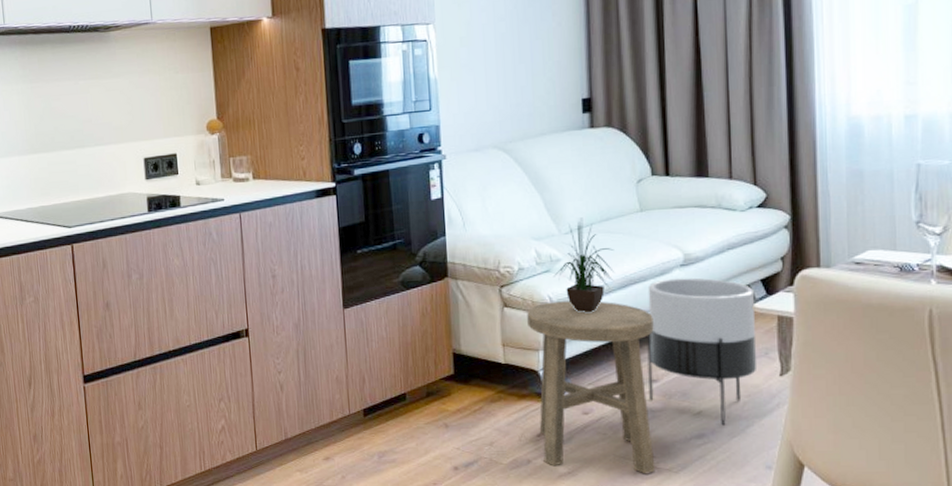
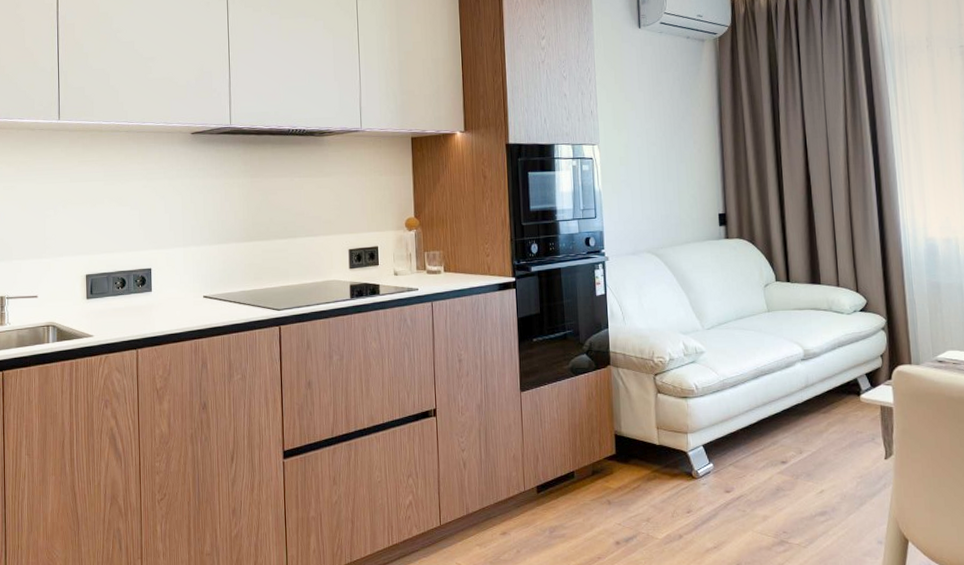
stool: present [527,301,656,474] -> none [677,389,787,549]
potted plant: present [554,217,614,313] -> none [699,315,748,400]
planter: present [647,277,758,426] -> none [775,371,867,504]

